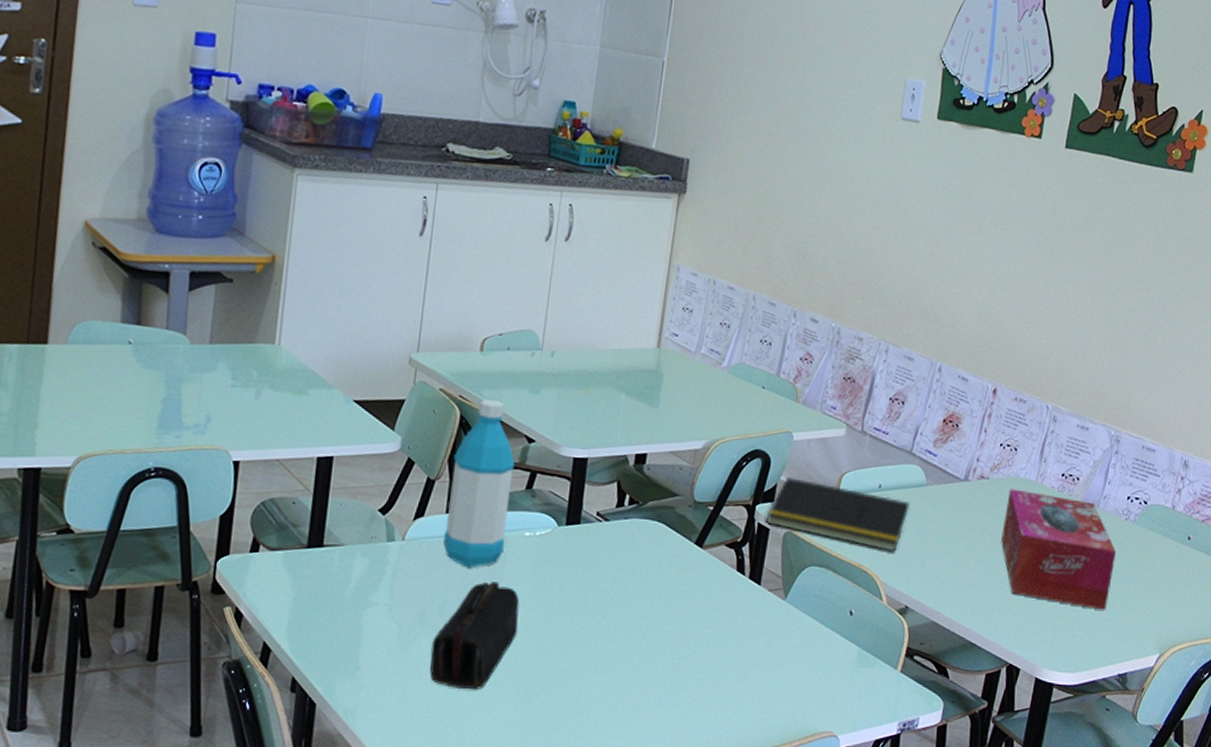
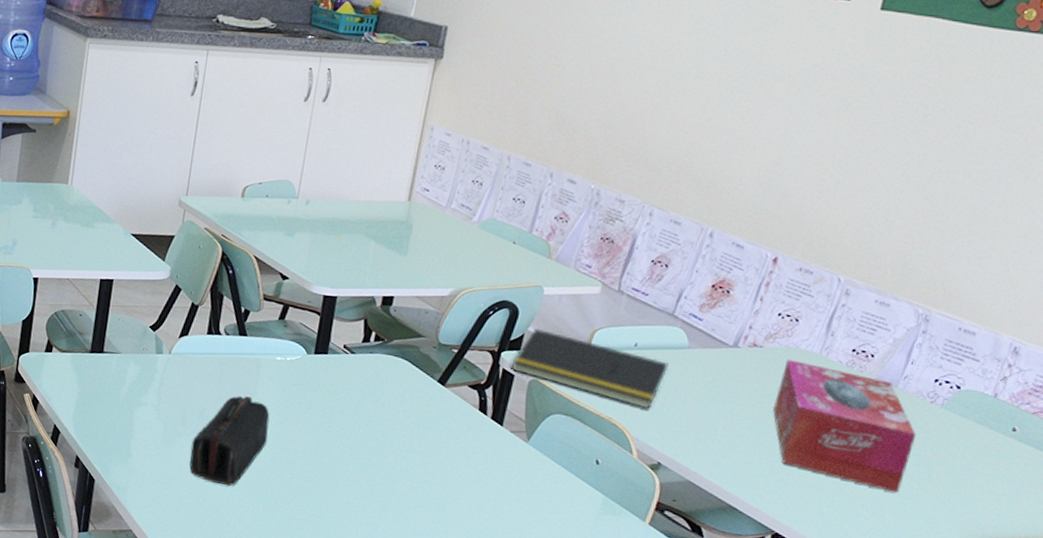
water bottle: present [443,399,515,568] -> none [204,239,270,383]

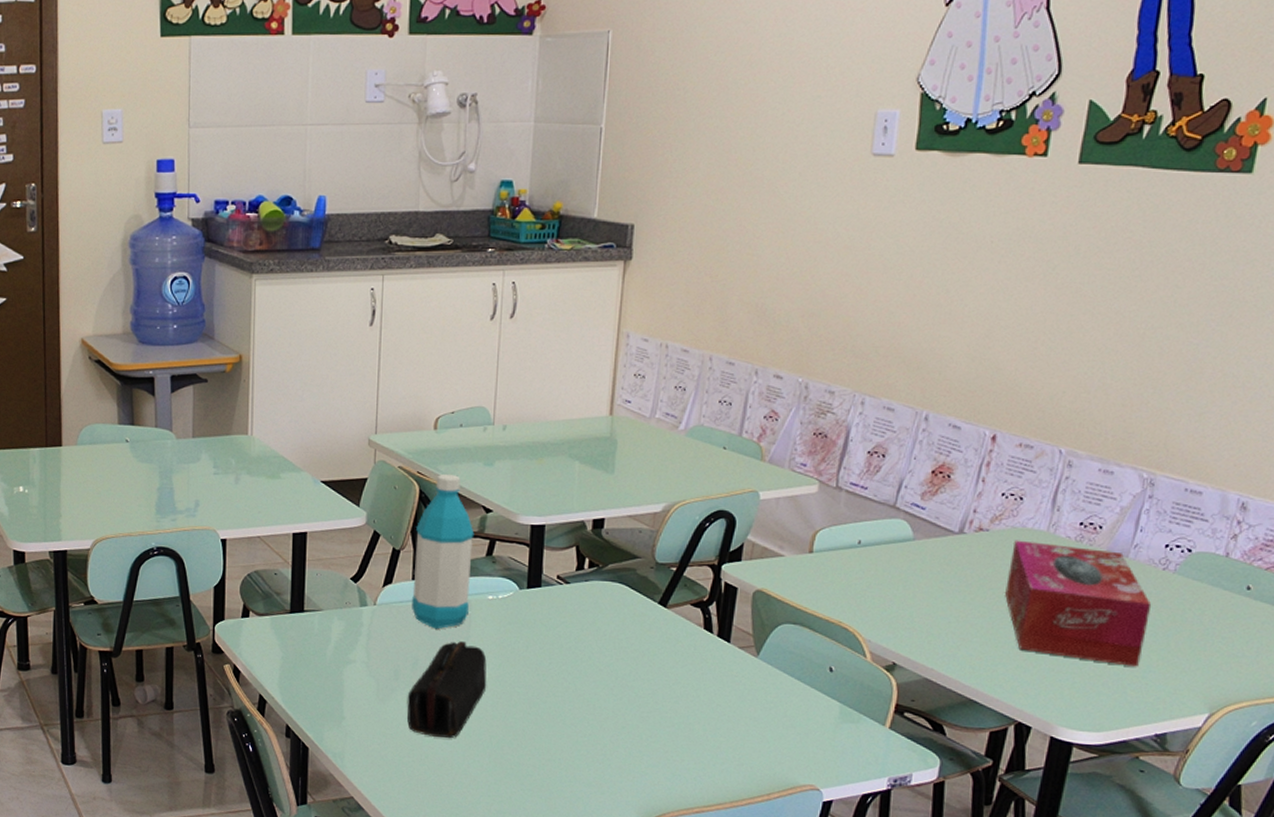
water bottle: none [204,239,270,383] -> present [412,473,475,630]
notepad: present [510,328,669,409] -> none [733,535,895,608]

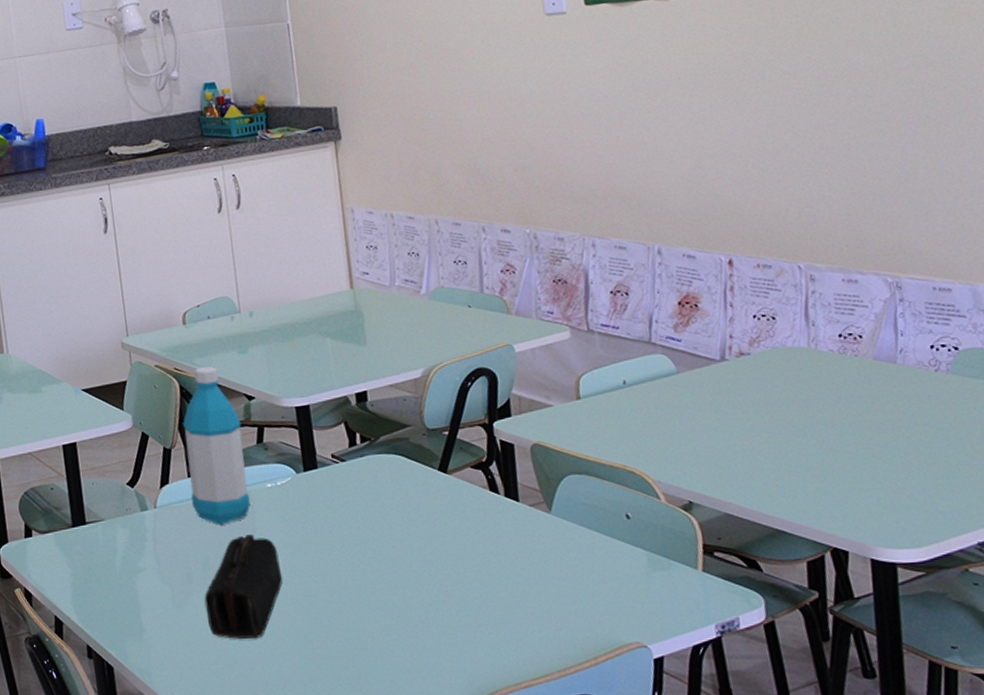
tissue box: present [1005,540,1152,667] -> none [778,359,940,475]

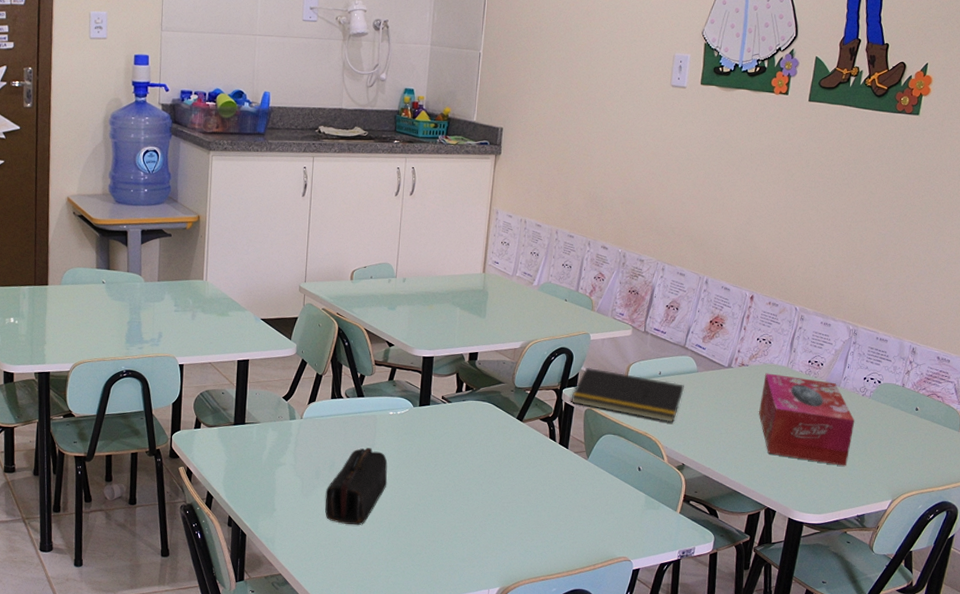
water bottle: present [183,366,251,525] -> none [330,315,380,438]
notepad: none [506,388,666,448] -> present [571,367,684,423]
tissue box: none [778,359,940,475] -> present [759,373,855,466]

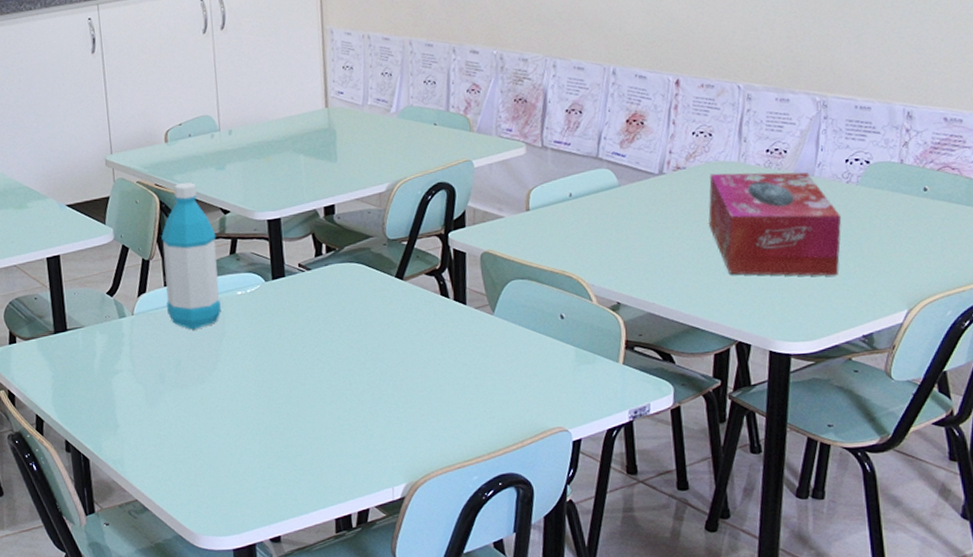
pencil case: present [325,448,388,526] -> none [175,338,248,432]
water bottle: none [330,315,380,438] -> present [161,182,221,330]
notepad: present [571,367,684,423] -> none [460,201,605,255]

